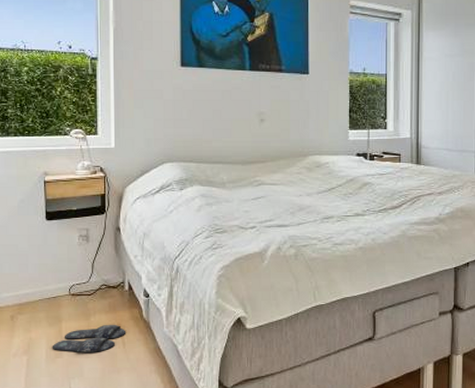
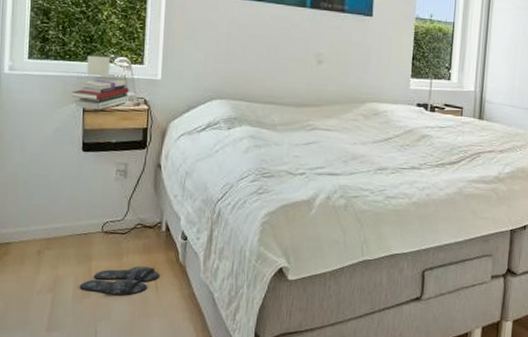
books: none [33,149,87,182] -> present [72,77,130,111]
candle: none [44,126,67,149] -> present [86,52,111,77]

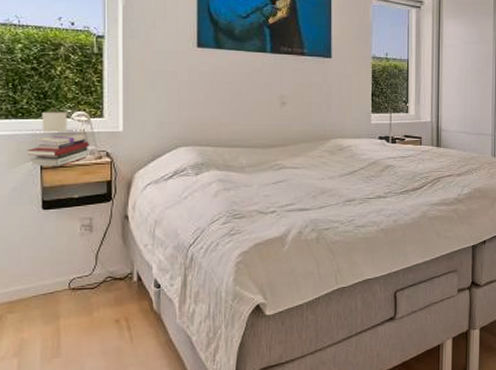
slippers: present [79,266,159,296] -> none [48,318,133,352]

